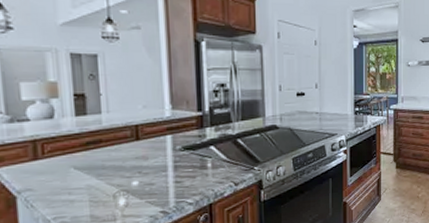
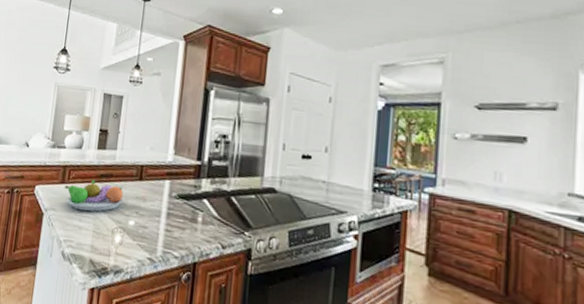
fruit bowl: none [40,148,122,184] -> present [65,179,125,212]

